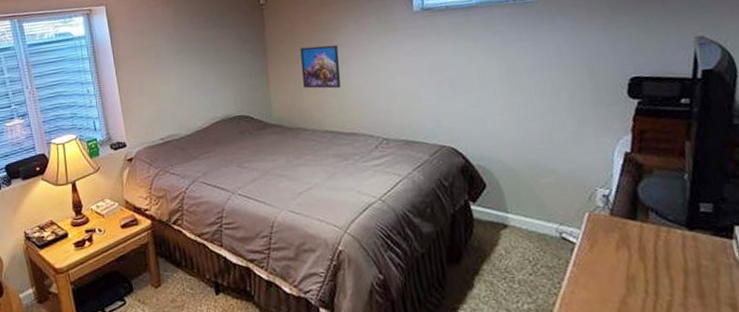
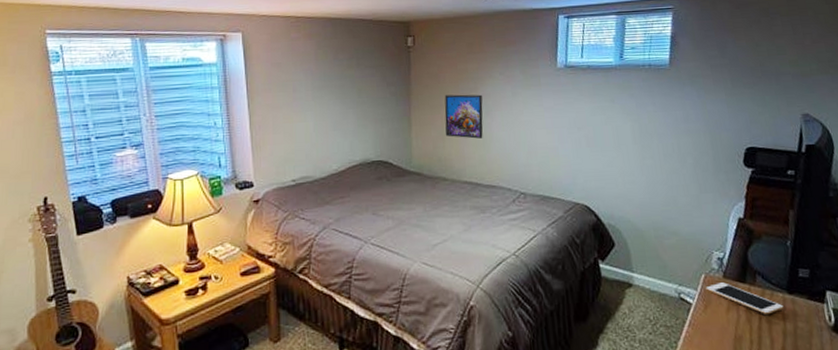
cell phone: none [590,220,684,252] -> present [705,282,784,314]

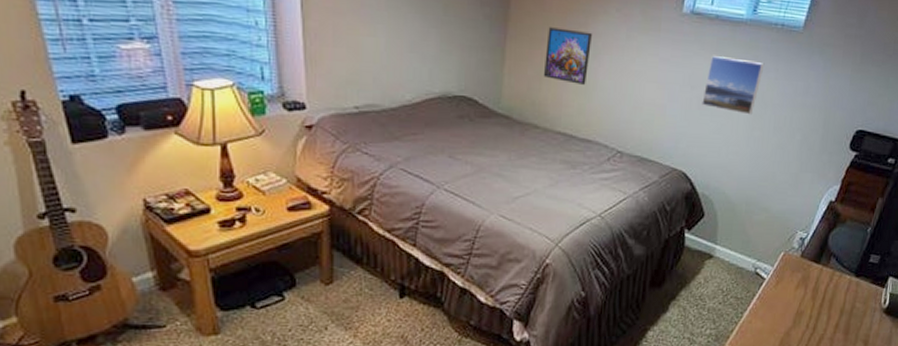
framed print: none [589,98,641,146] -> present [701,56,765,115]
cell phone: present [705,282,784,314] -> none [782,261,848,293]

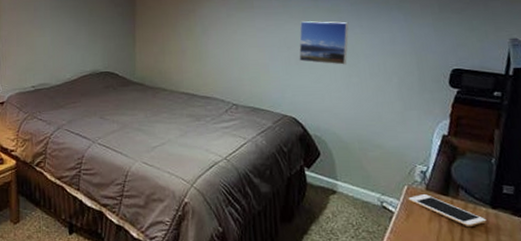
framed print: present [543,27,592,85] -> none [165,15,200,55]
cell phone: none [782,261,848,293] -> present [408,194,487,226]

